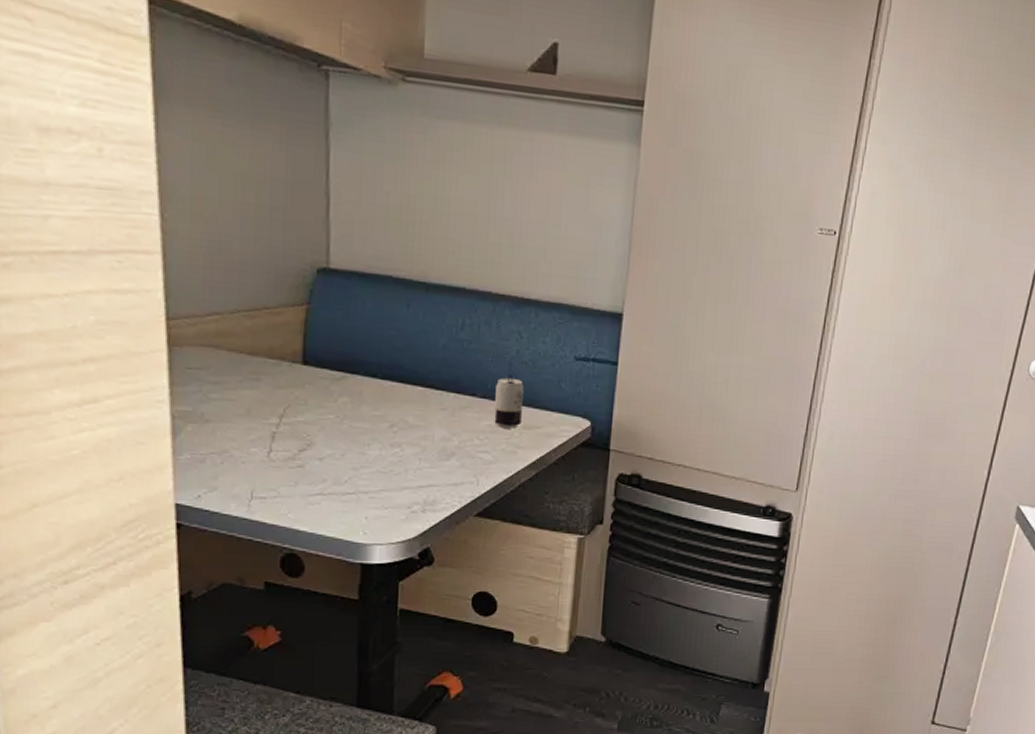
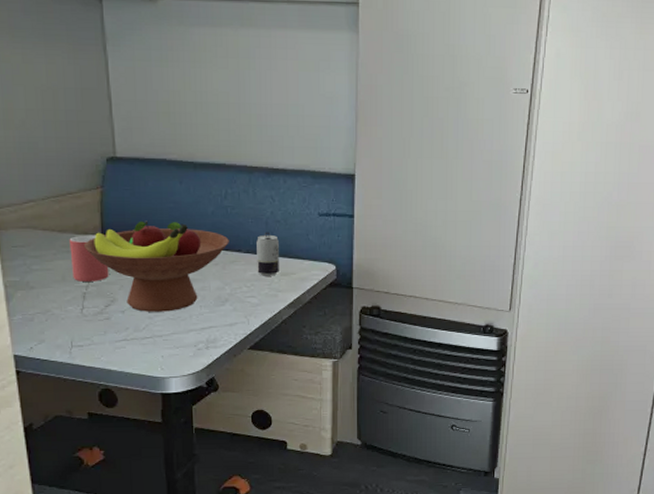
mug: none [260,360,308,419] -> present [69,235,109,282]
fruit bowl: none [278,348,462,463] -> present [83,221,229,312]

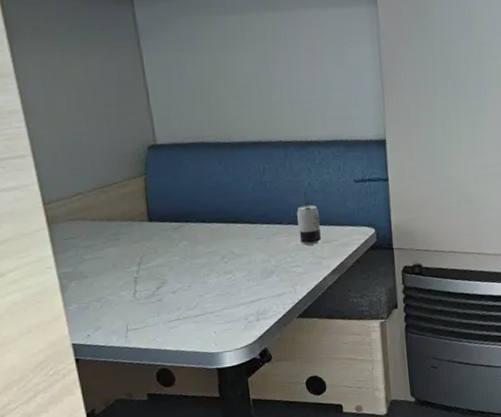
mug: present [69,235,109,282] -> none [117,220,158,267]
fruit bowl: present [83,221,229,312] -> none [131,201,271,291]

